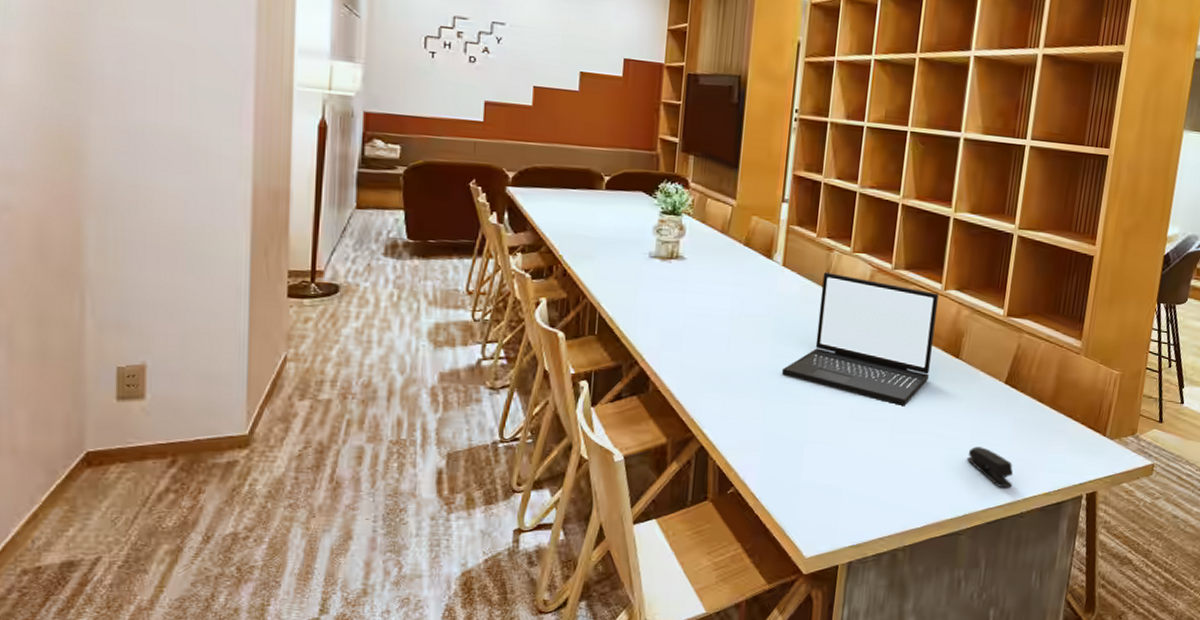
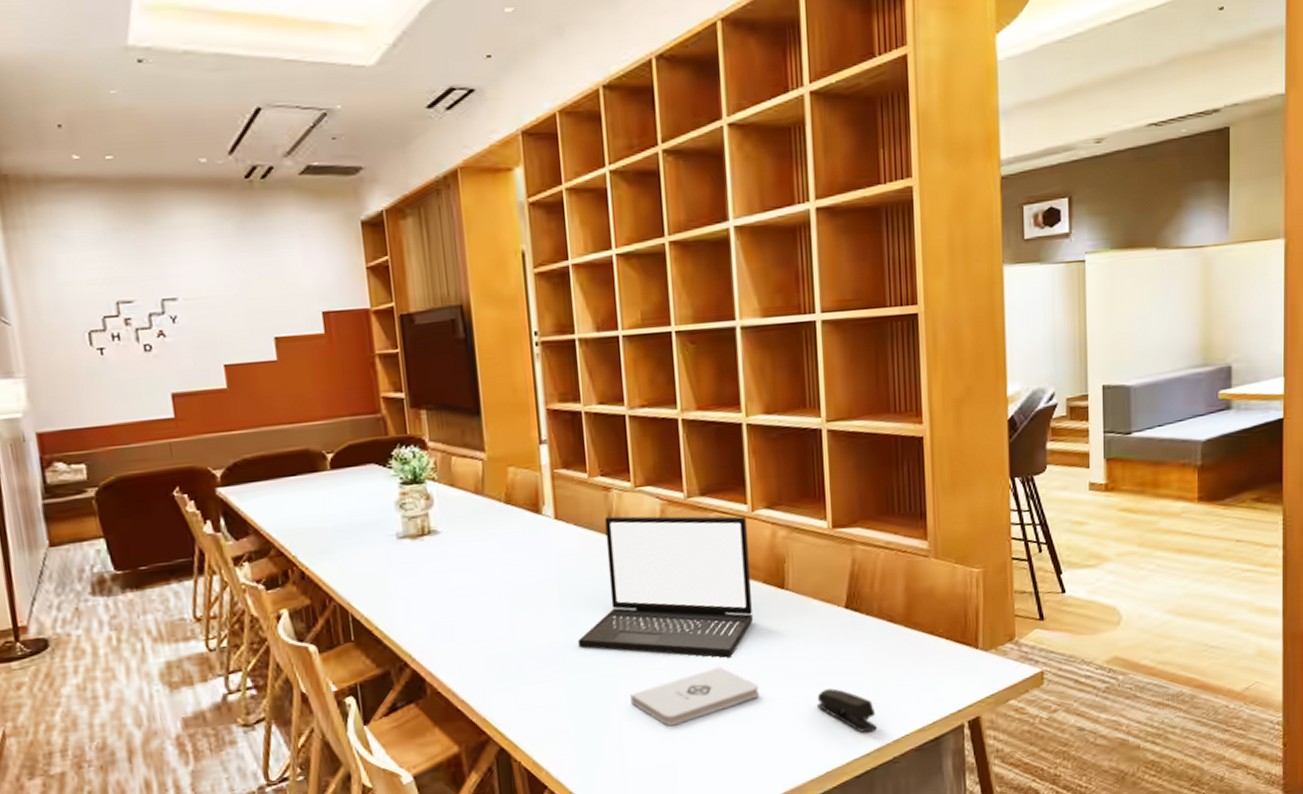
notepad: none [816,412,923,454] -> present [630,667,759,726]

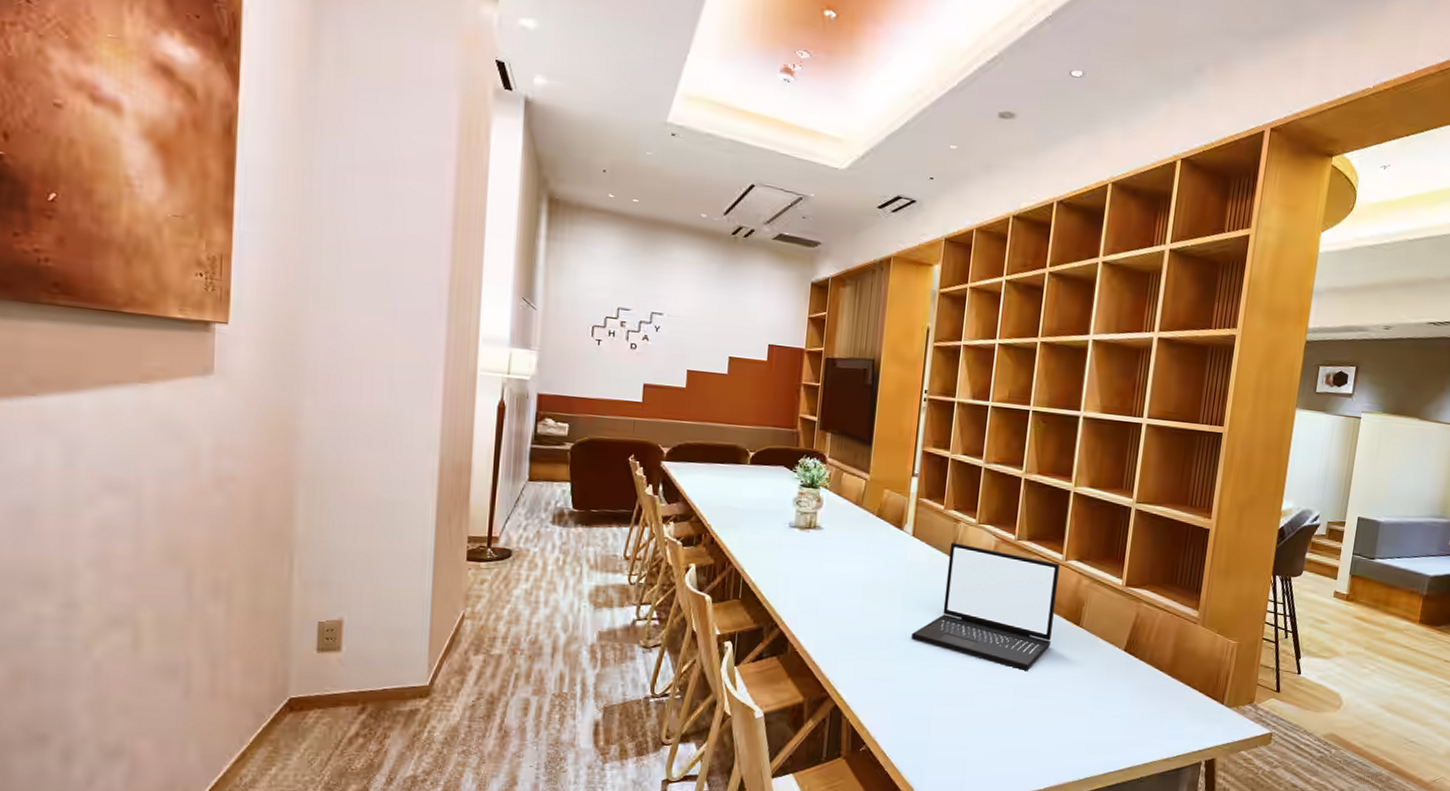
notepad: present [630,667,759,726] -> none [943,677,1045,716]
stapler: present [817,688,877,733] -> none [1088,712,1133,753]

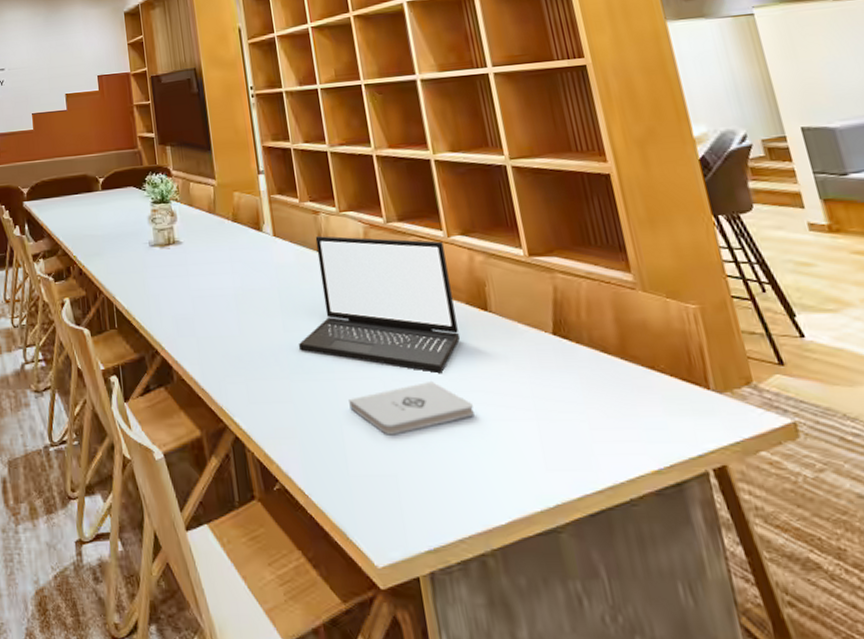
notepad: none [943,677,1045,716] -> present [349,382,474,435]

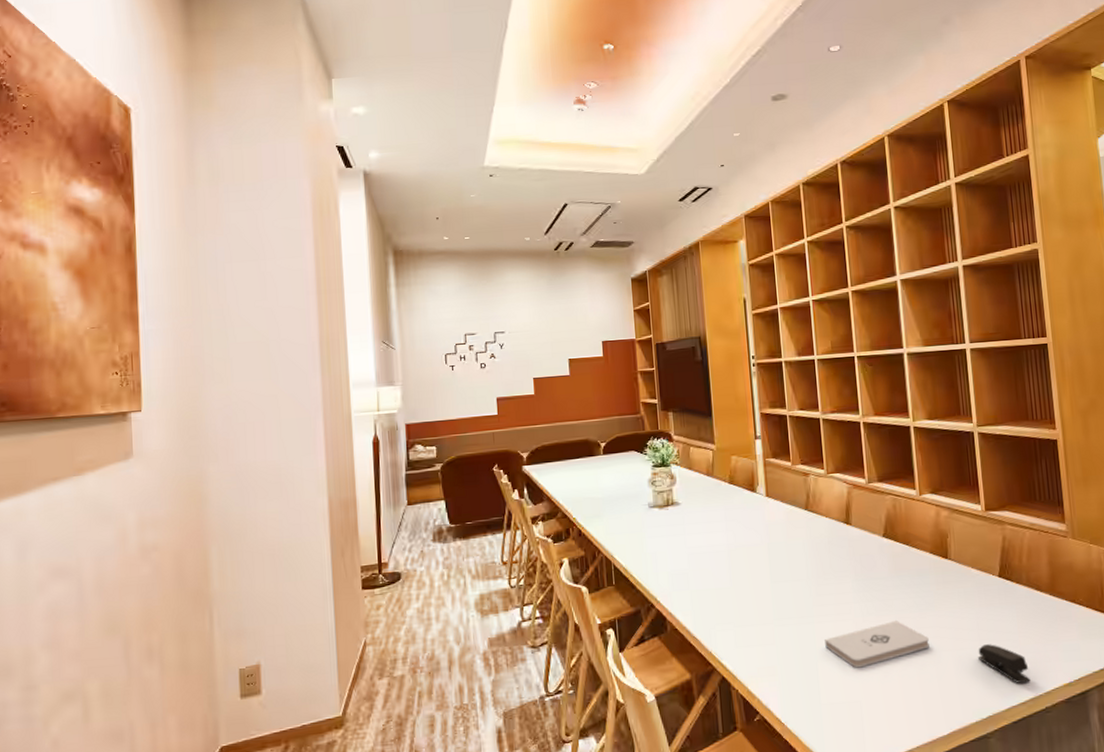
laptop: present [299,236,461,373] -> none [784,495,924,613]
stapler: none [535,415,606,468] -> present [978,644,1030,684]

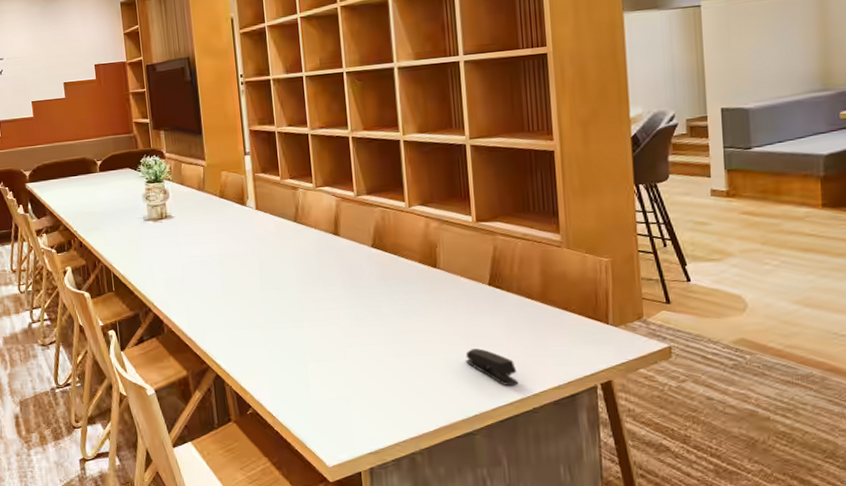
notepad: present [825,621,929,668] -> none [314,326,417,369]

